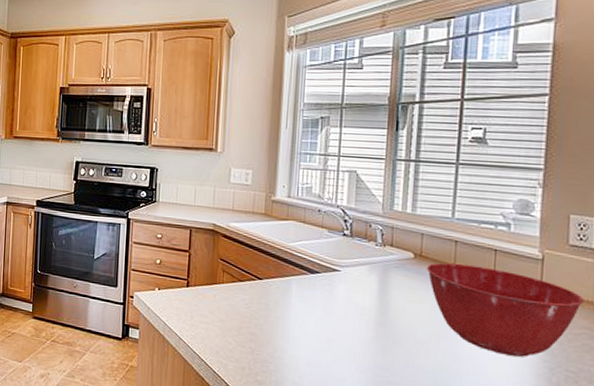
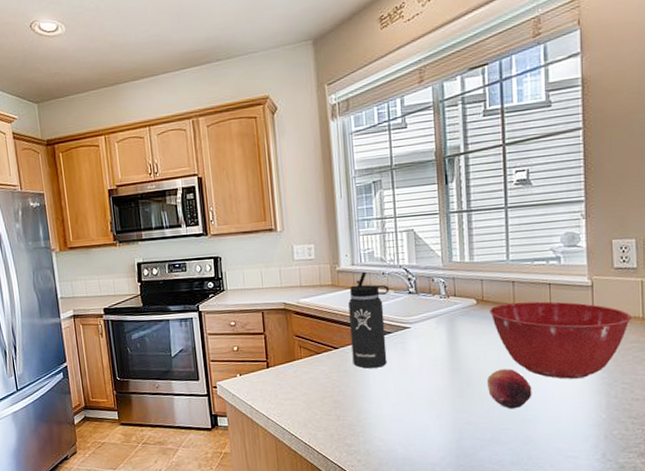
thermos bottle: none [275,205,323,307] -> present [348,271,389,369]
fruit: none [415,331,464,377] -> present [488,369,532,409]

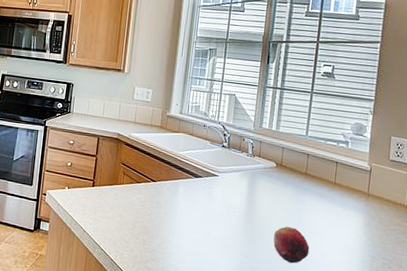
thermos bottle: present [348,271,389,369] -> none [165,120,207,205]
mixing bowl: present [490,301,632,379] -> none [285,171,398,248]

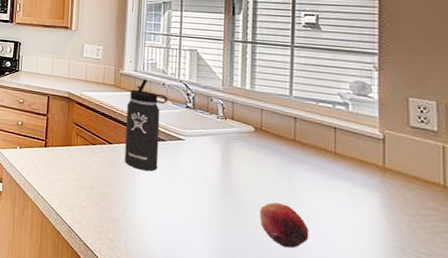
thermos bottle: none [165,120,207,205] -> present [124,79,167,172]

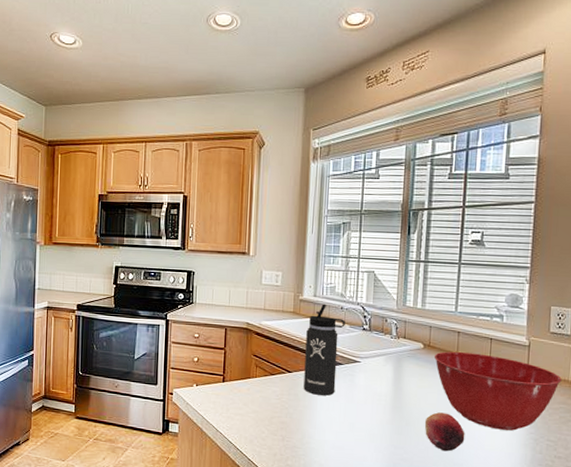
mixing bowl: none [268,137,430,235] -> present [435,351,562,431]

